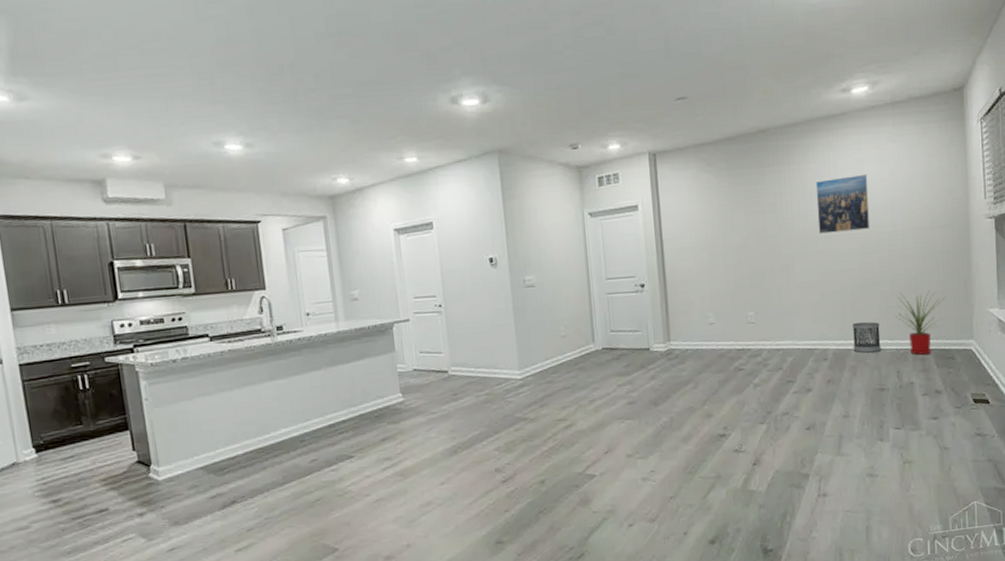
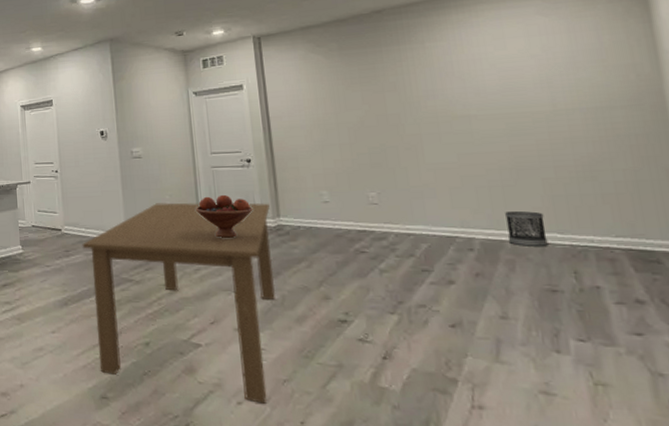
dining table: none [471,328,665,522] -> present [82,202,276,404]
fruit bowl: none [590,321,646,367] -> present [195,194,253,238]
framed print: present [815,173,871,234] -> none [445,50,521,113]
house plant: present [895,290,945,355] -> none [565,179,639,254]

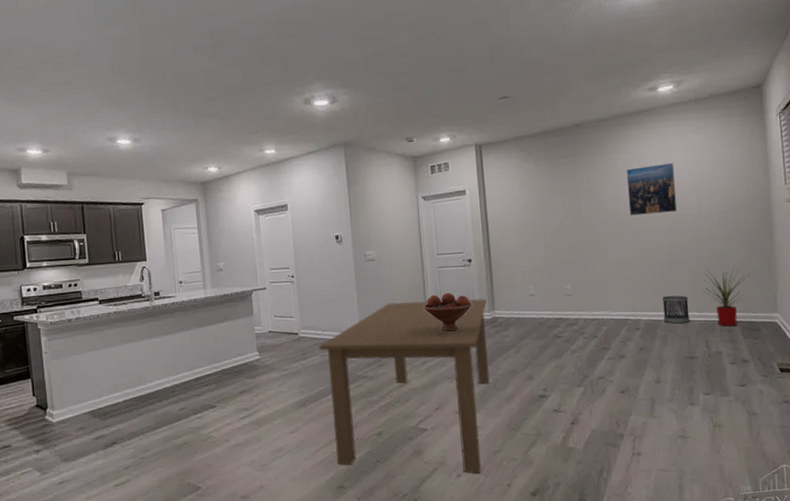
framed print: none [445,50,521,113] -> present [626,162,678,216]
house plant: none [565,179,639,254] -> present [702,267,750,327]

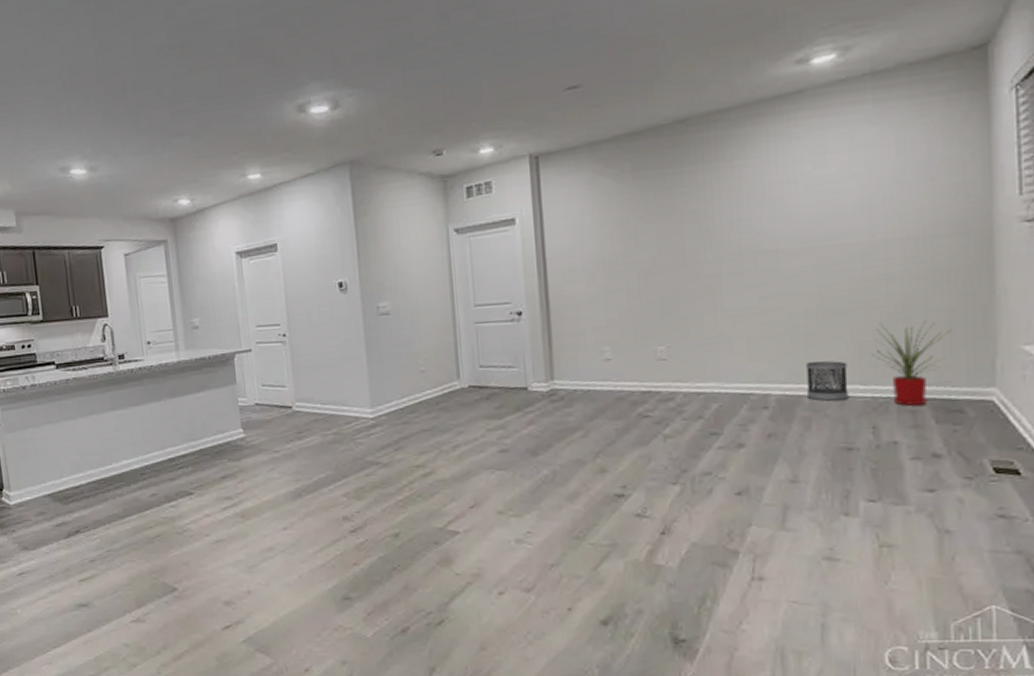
dining table: present [318,298,490,474] -> none [317,364,546,592]
fruit bowl: present [423,292,473,332] -> none [454,355,523,408]
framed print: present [626,162,678,216] -> none [755,168,836,248]

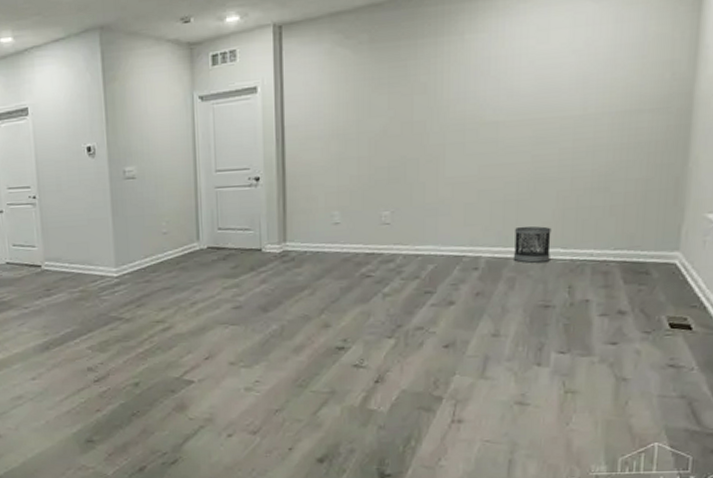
house plant: present [871,320,951,406] -> none [573,190,646,268]

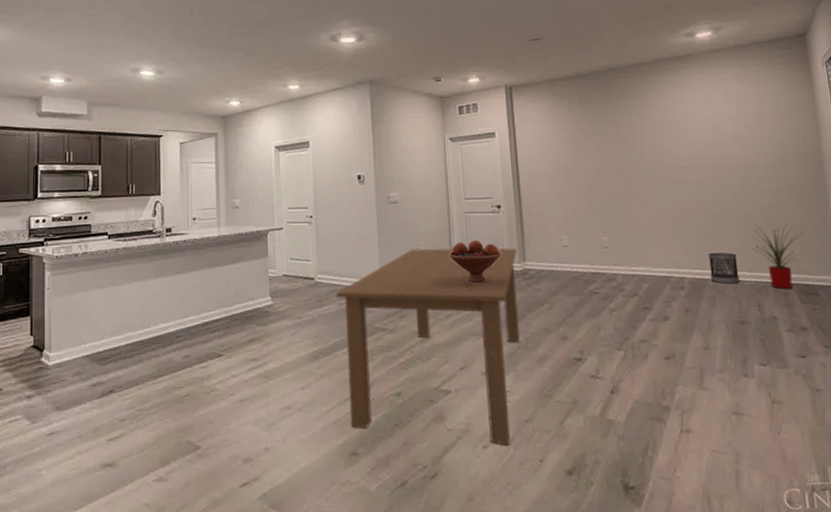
dining table: none [65,227,276,434] -> present [335,248,521,445]
fruit bowl: none [194,218,258,268] -> present [448,240,502,283]
house plant: none [573,190,646,268] -> present [752,224,804,289]

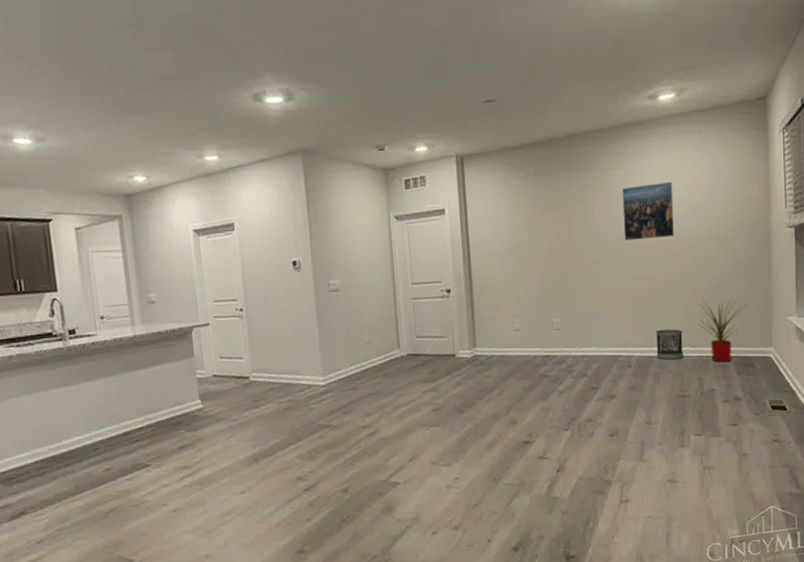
dining table: present [335,248,521,445] -> none [273,334,470,530]
fruit bowl: present [448,240,502,283] -> none [395,327,452,373]
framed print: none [664,110,721,165] -> present [622,181,675,241]

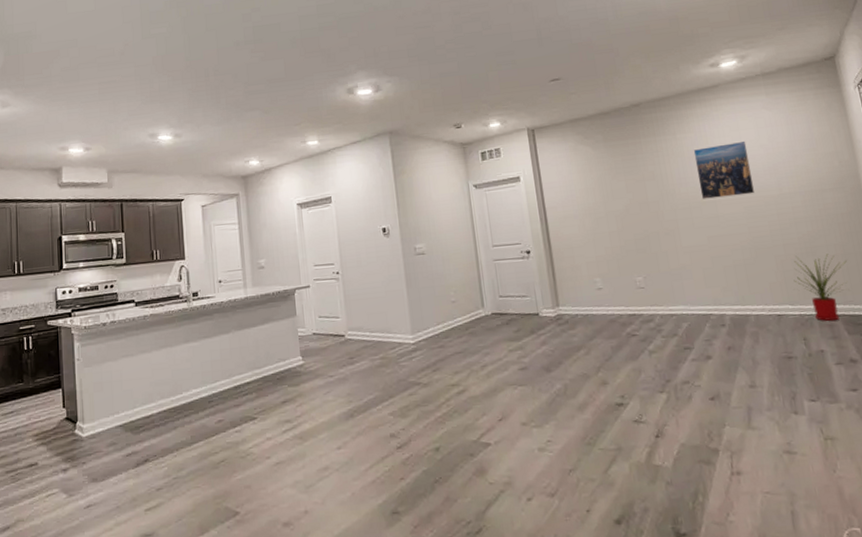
wastebasket: present [656,329,684,360] -> none [748,286,783,319]

